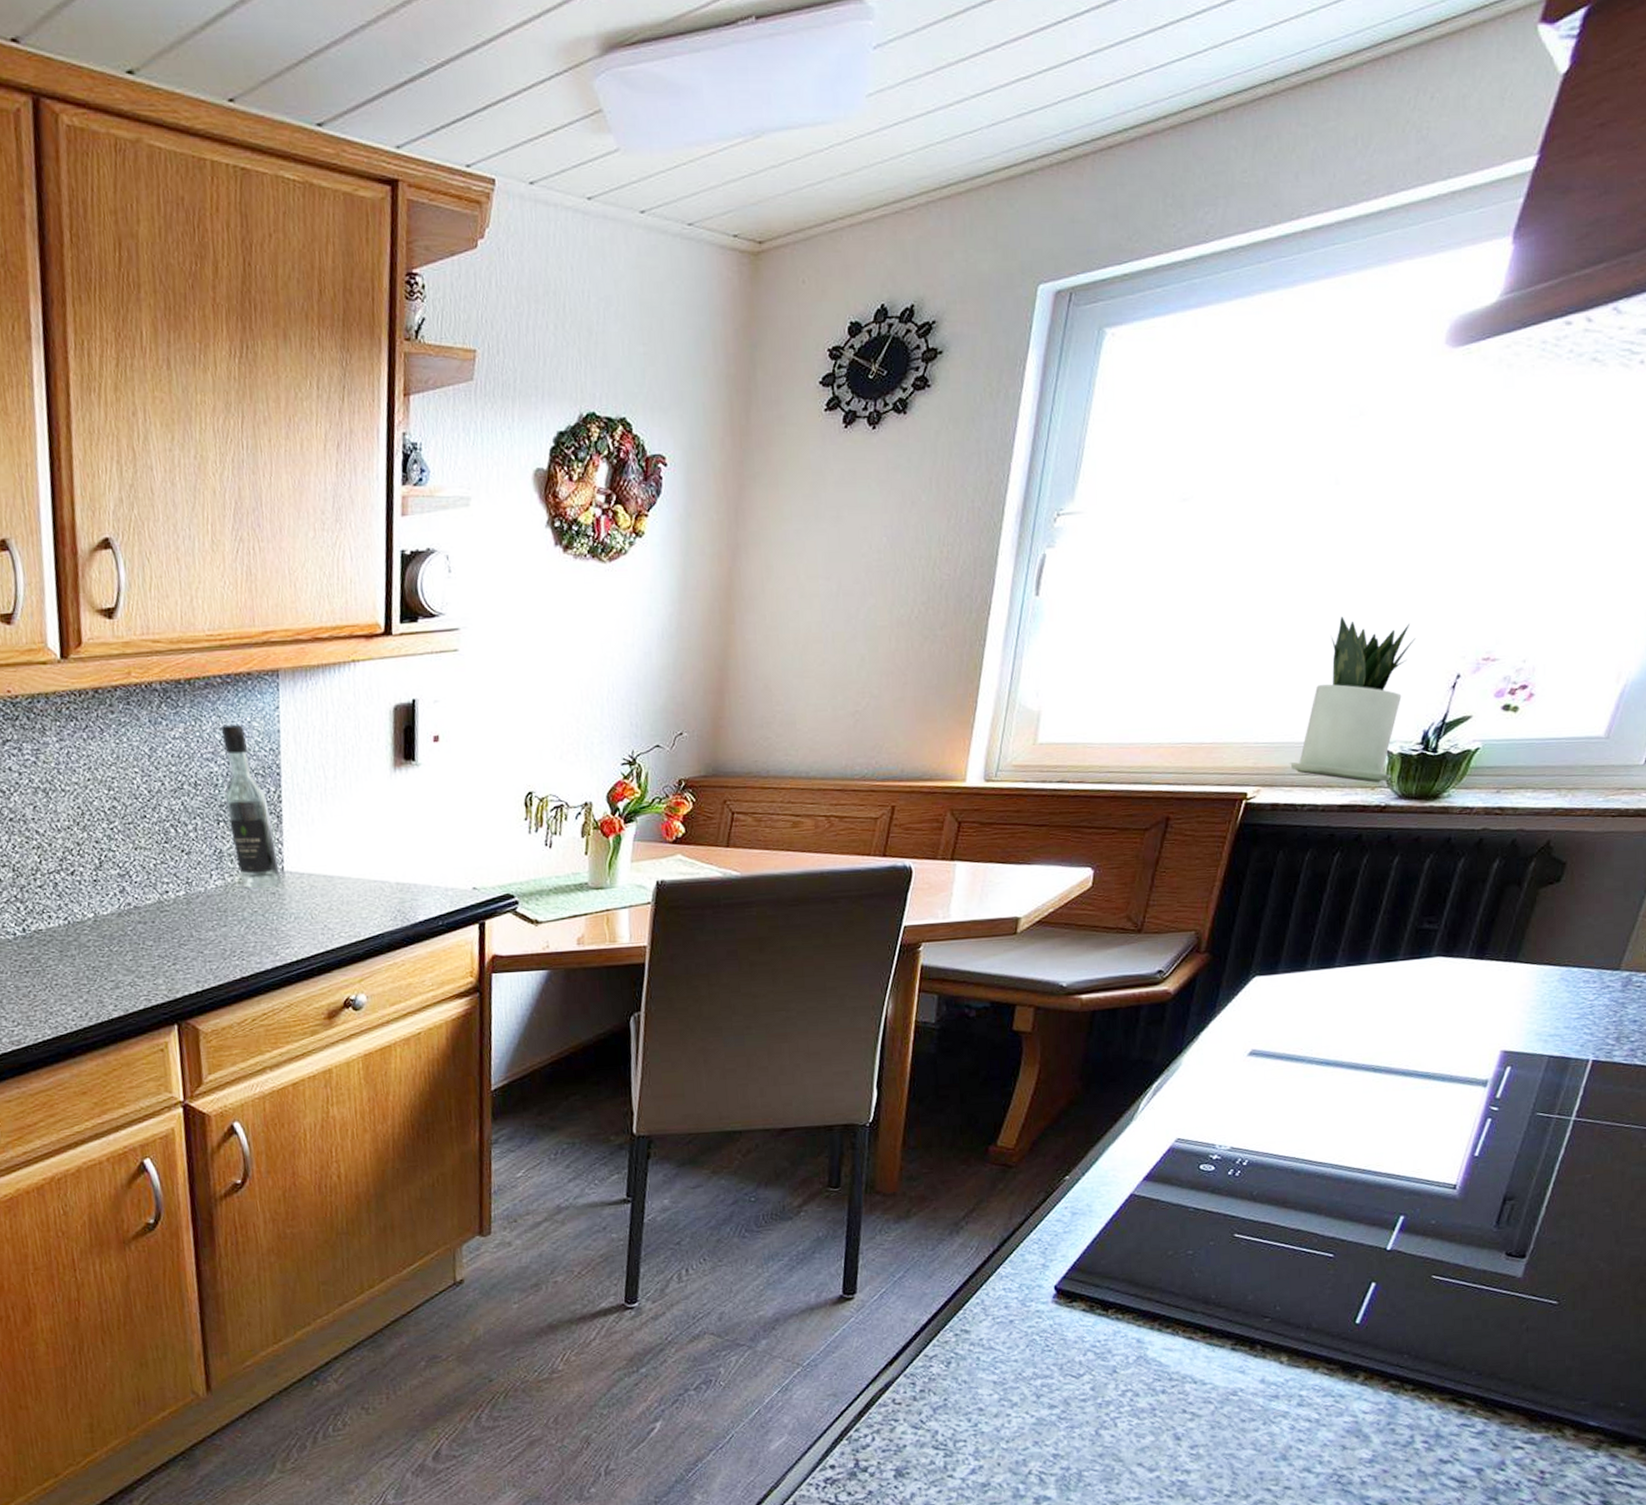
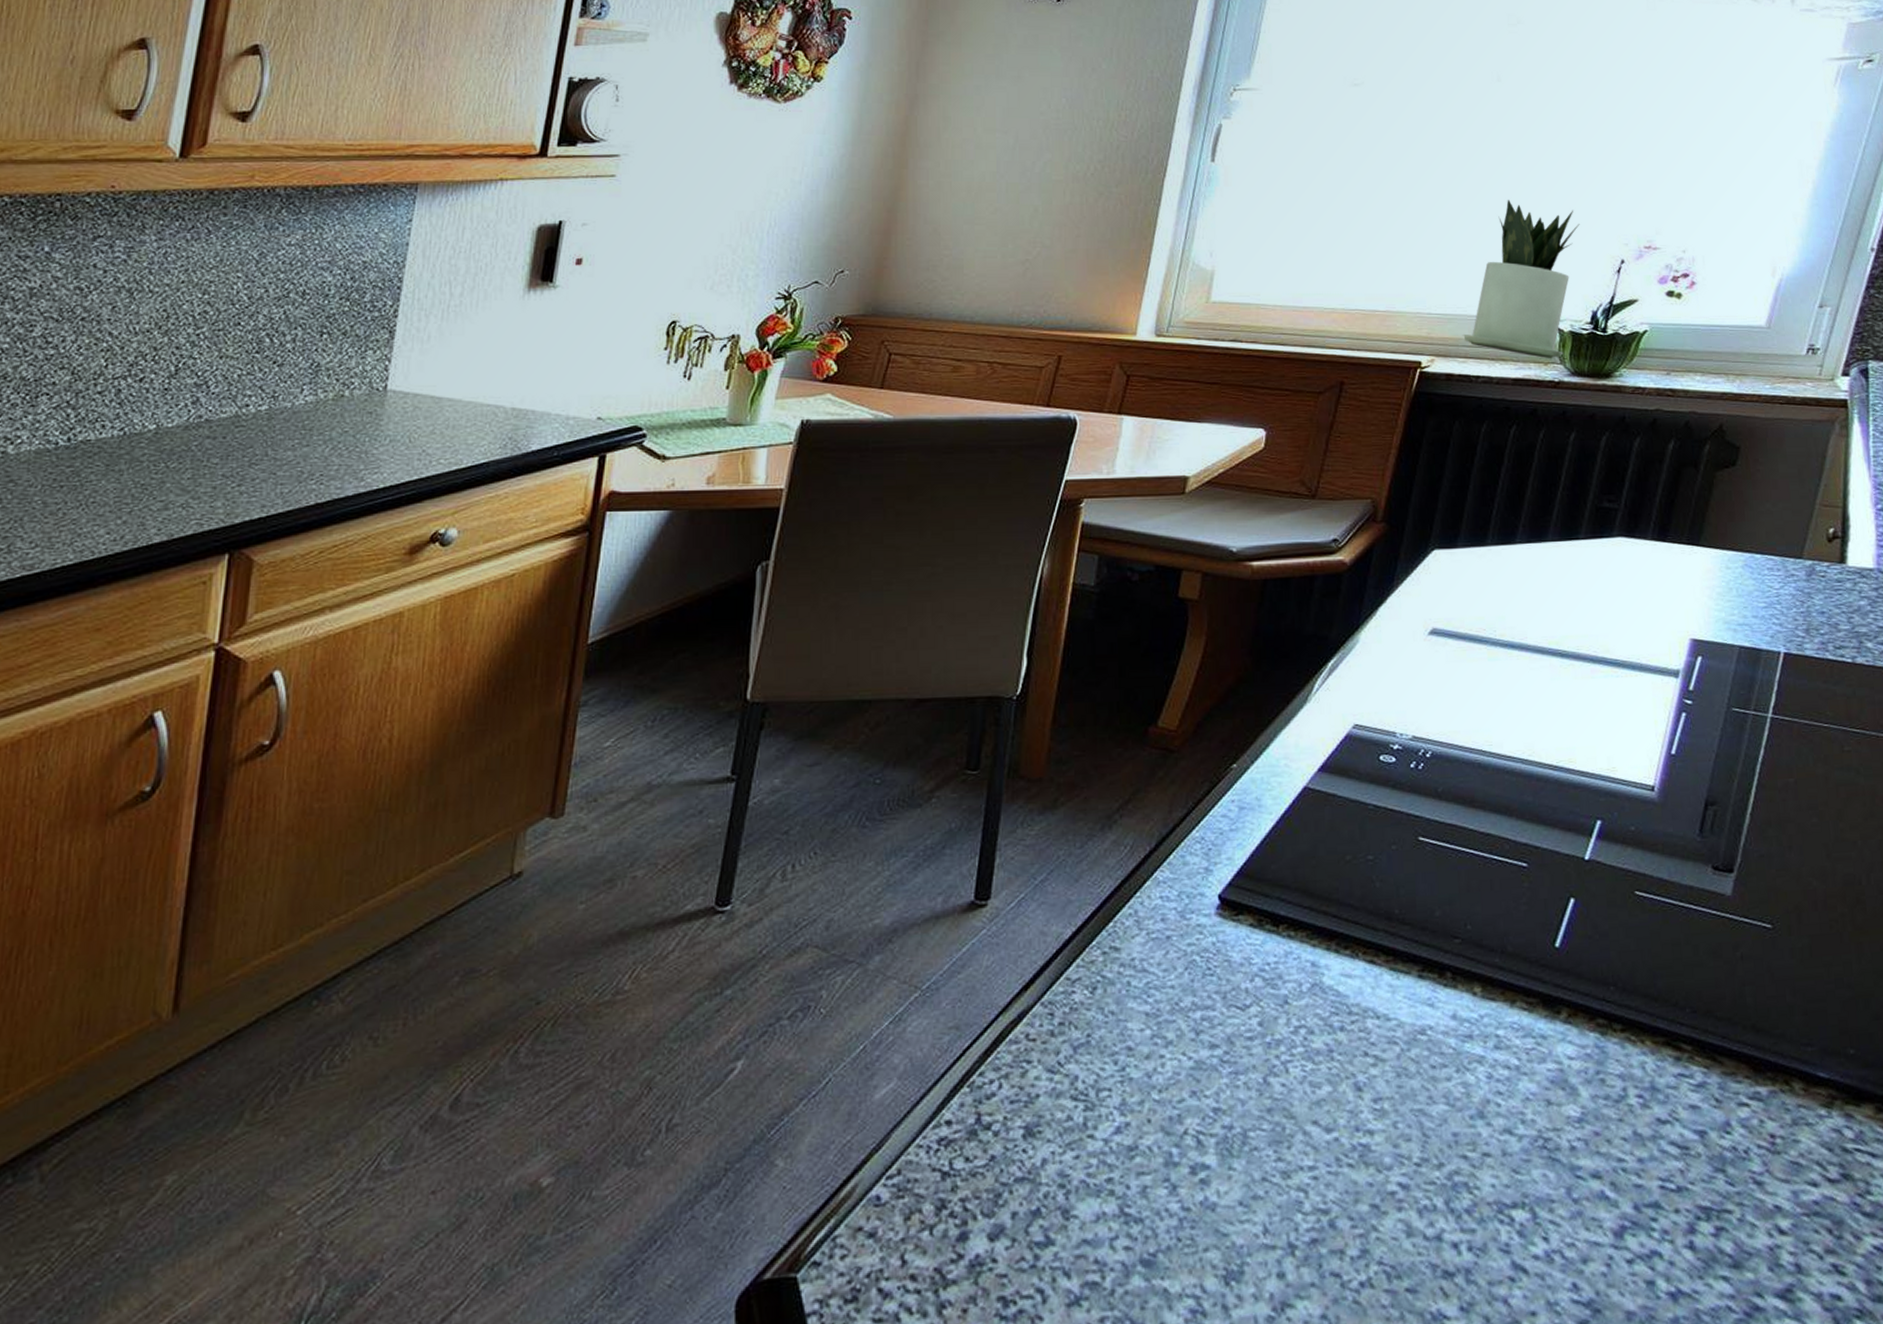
bottle: present [220,724,282,889] -> none [334,234,383,407]

